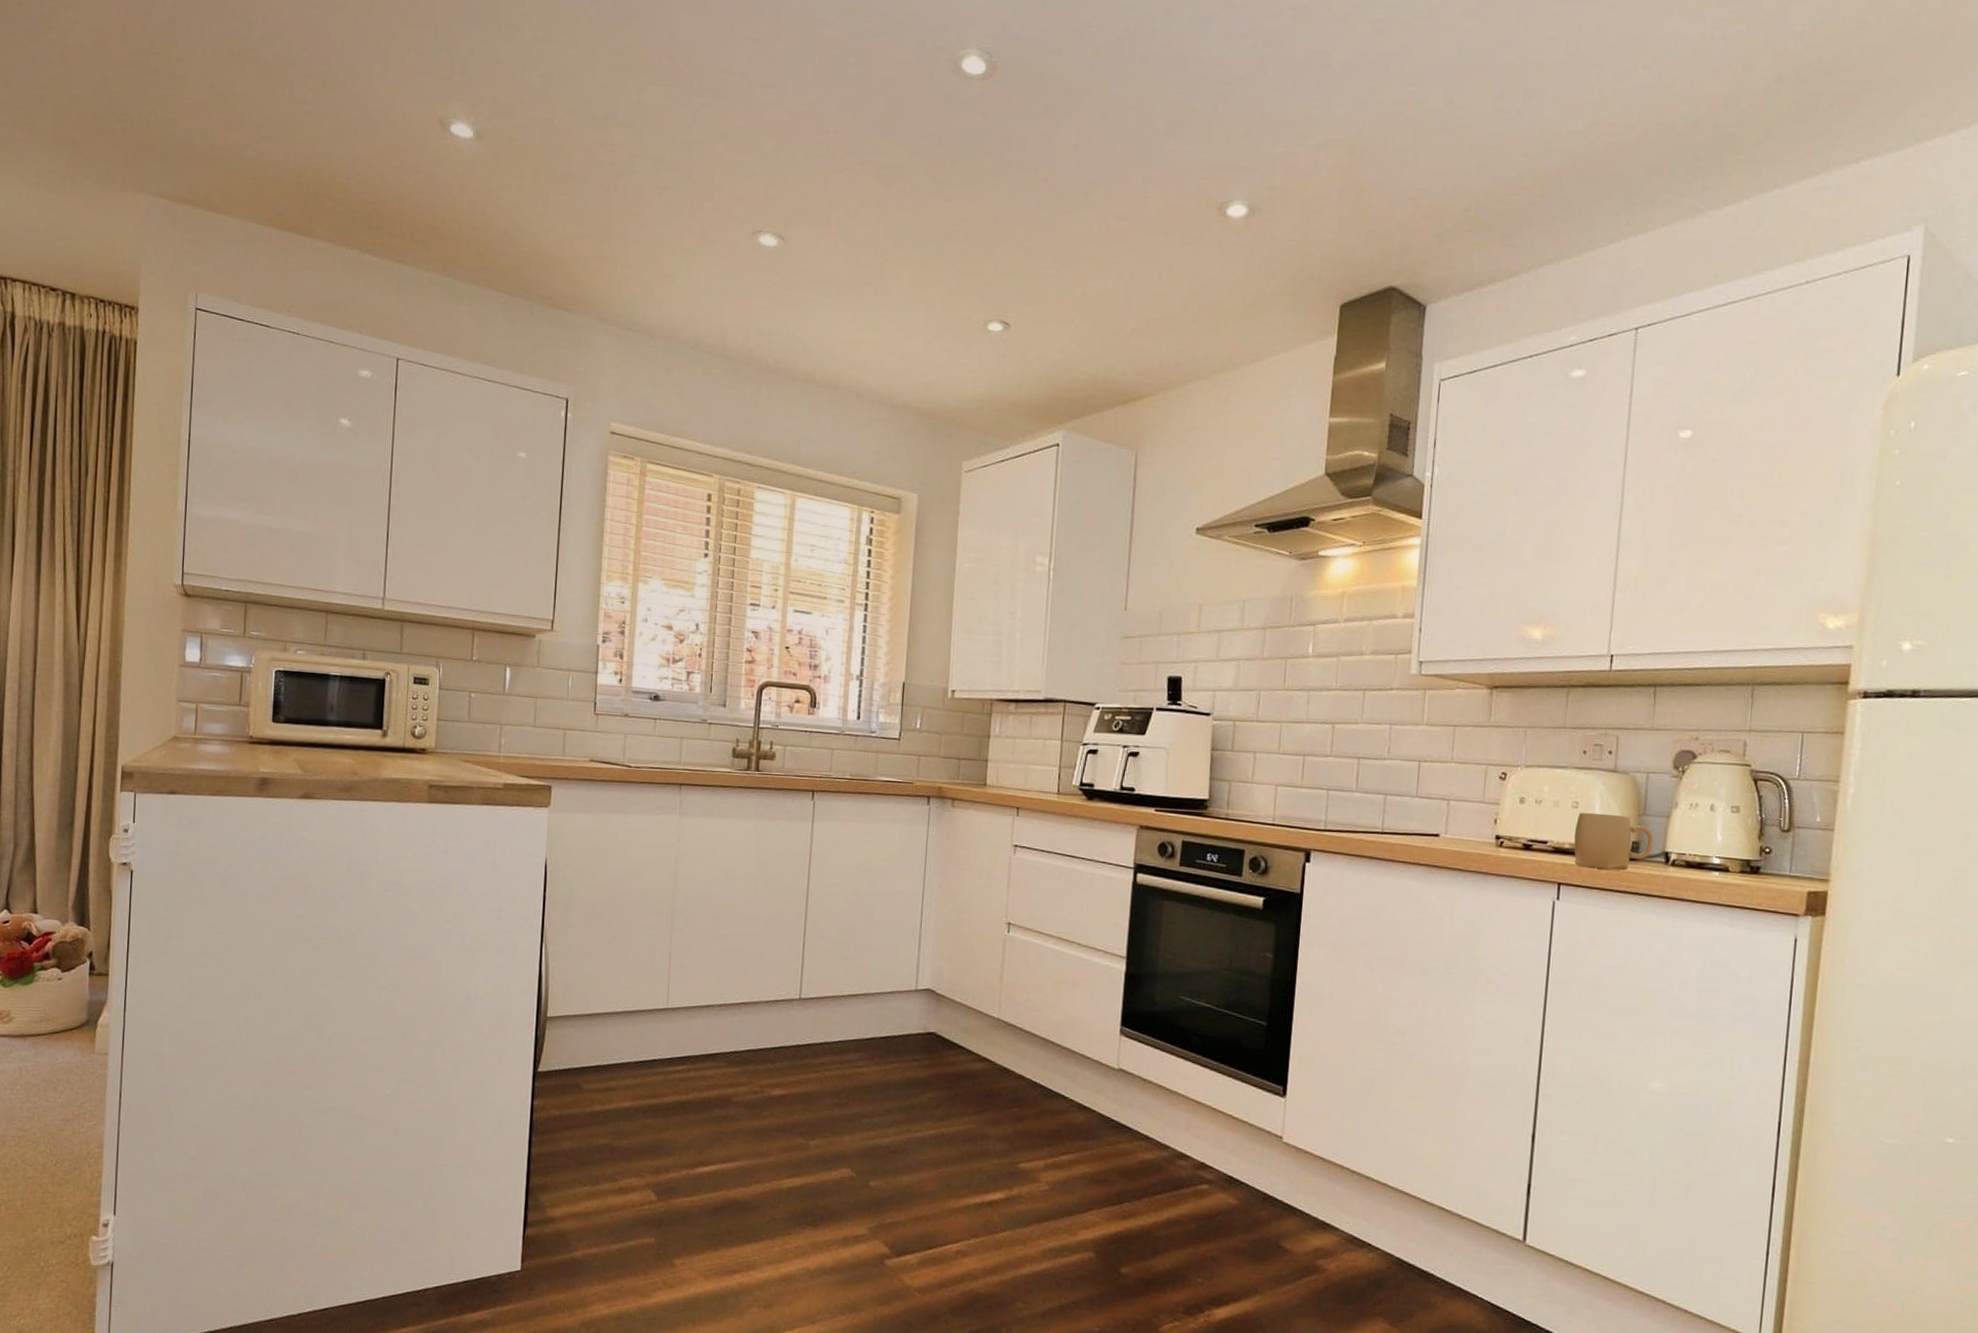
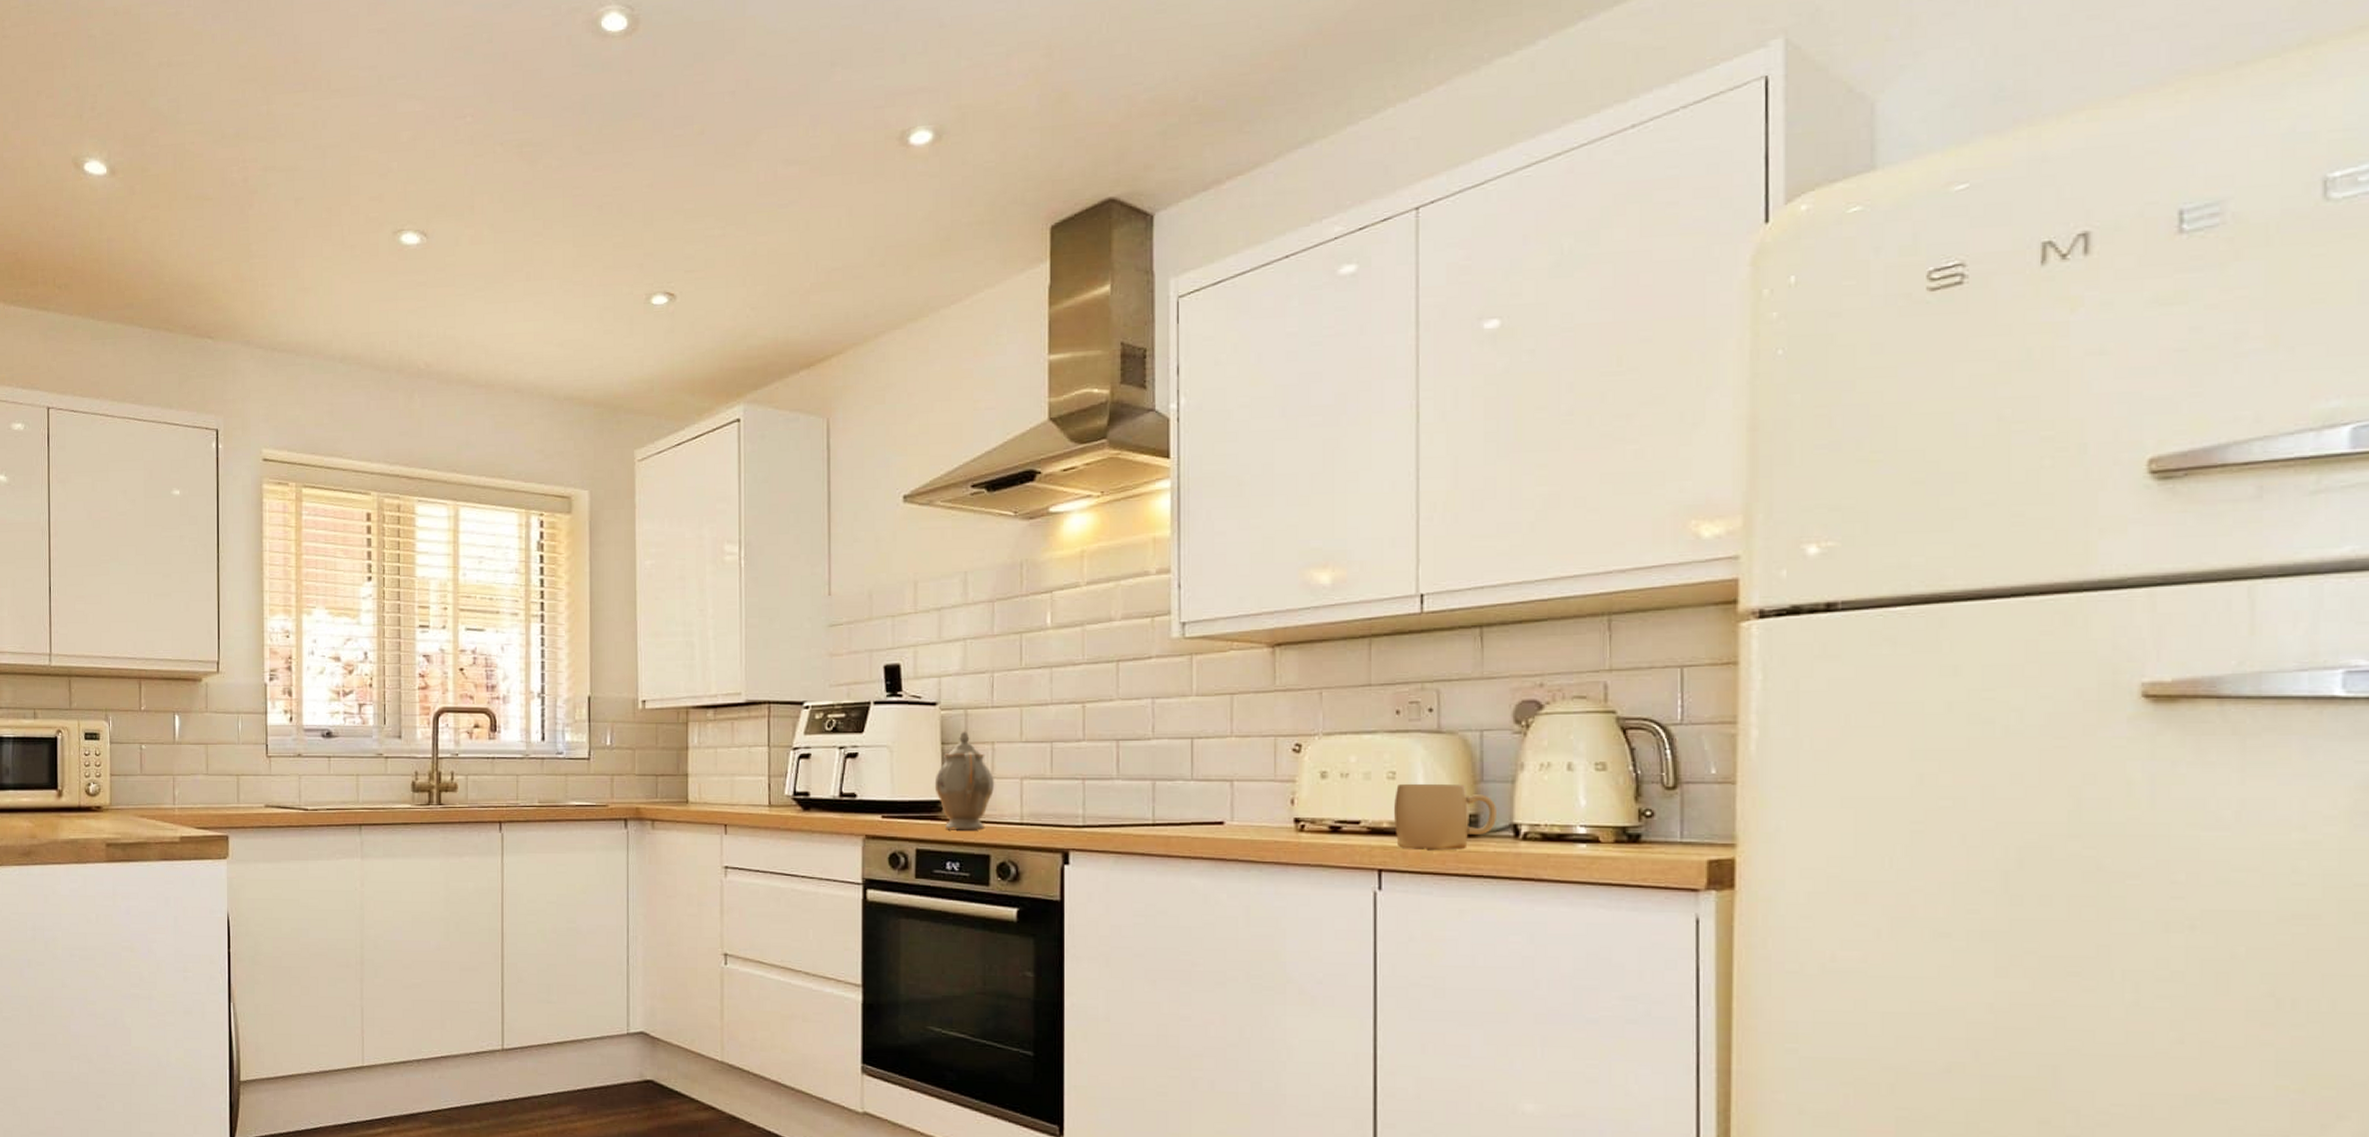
teapot: none [1202,740,1254,828] -> present [934,731,995,830]

